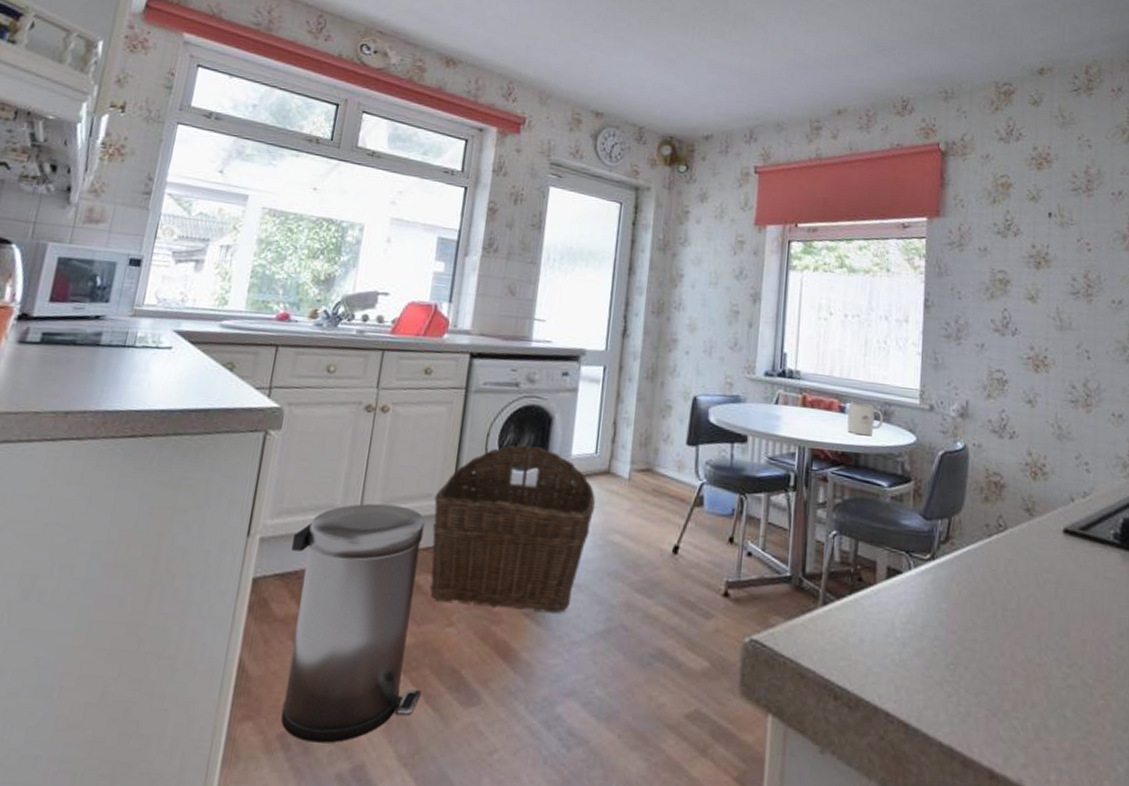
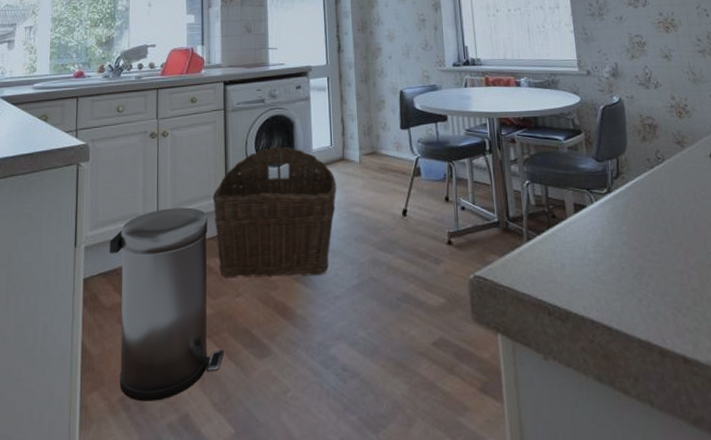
mug: present [847,402,884,436] -> none [522,77,552,102]

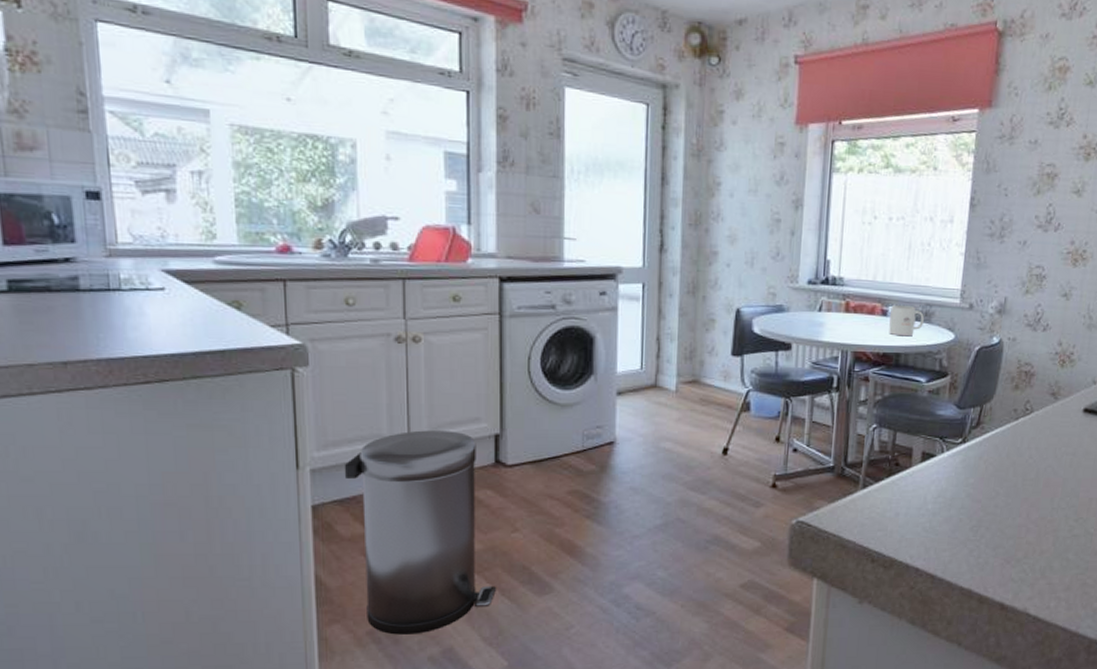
wicker basket: present [212,147,337,278] -> none [483,366,645,514]
mug: none [522,77,552,102] -> present [889,305,925,337]

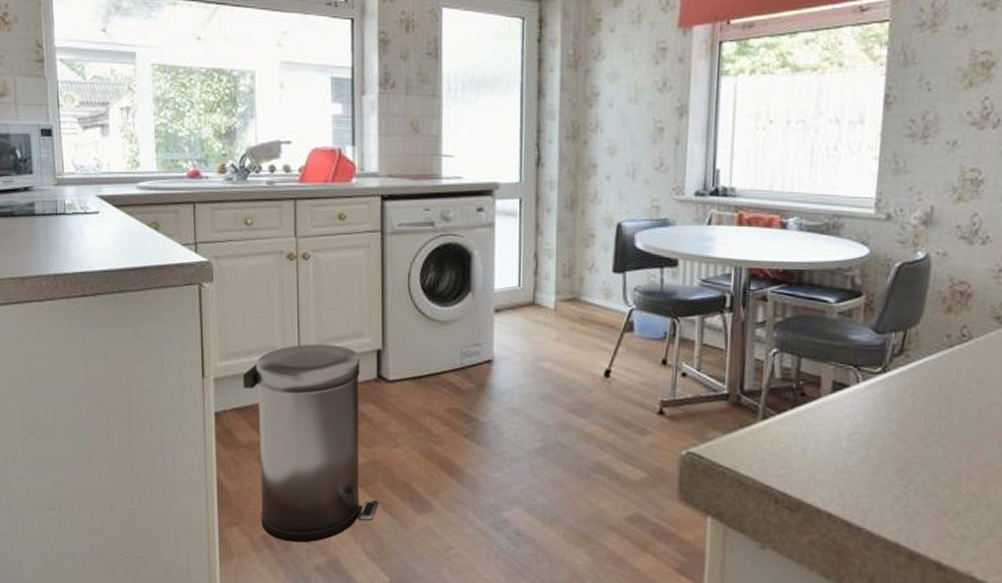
mug: present [889,305,925,337] -> none [789,217,832,252]

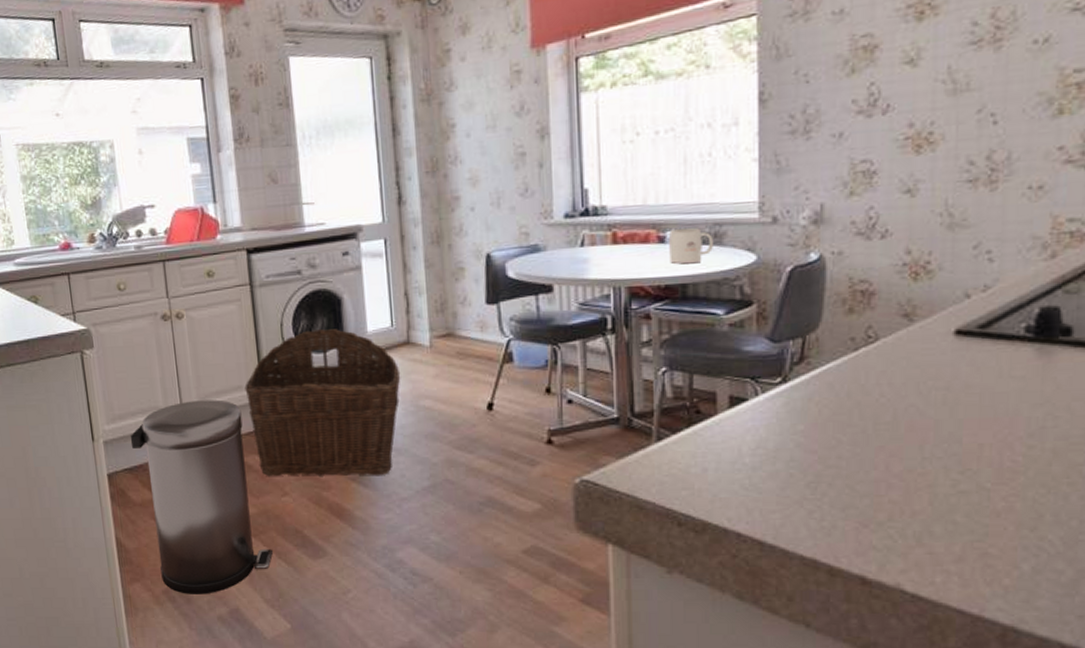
wicker basket: none [366,283,523,435] -> present [244,329,401,476]
mug: none [789,217,832,252] -> present [668,228,714,265]

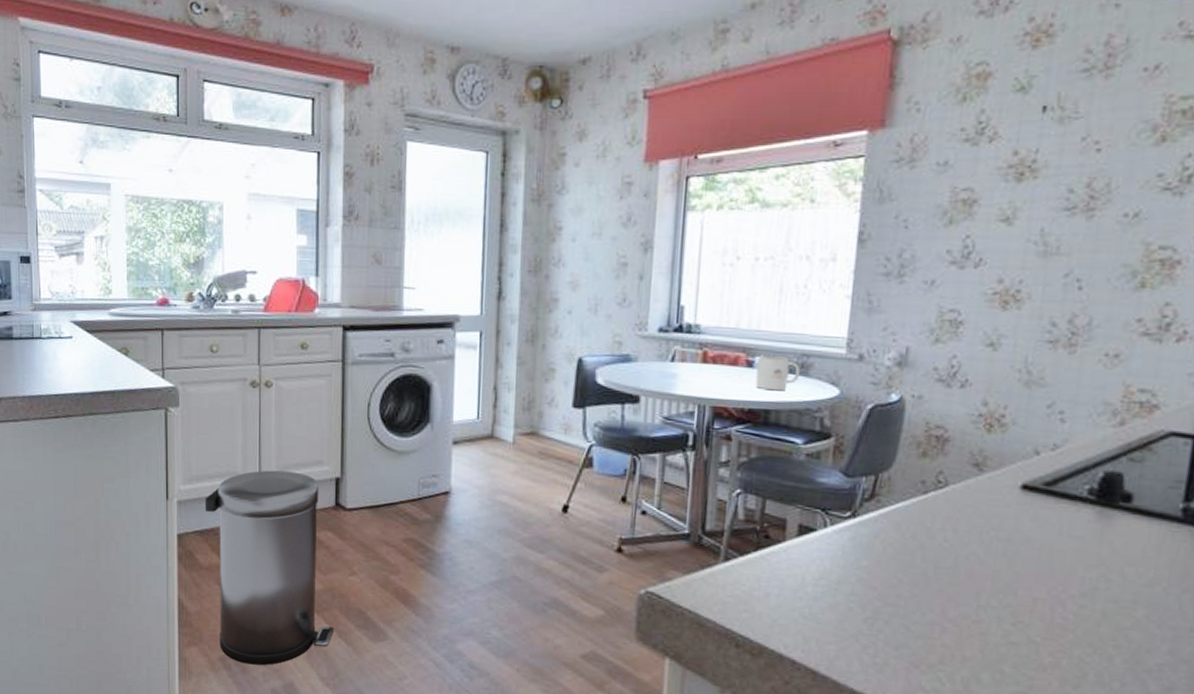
wicker basket: present [244,329,401,476] -> none [325,413,481,566]

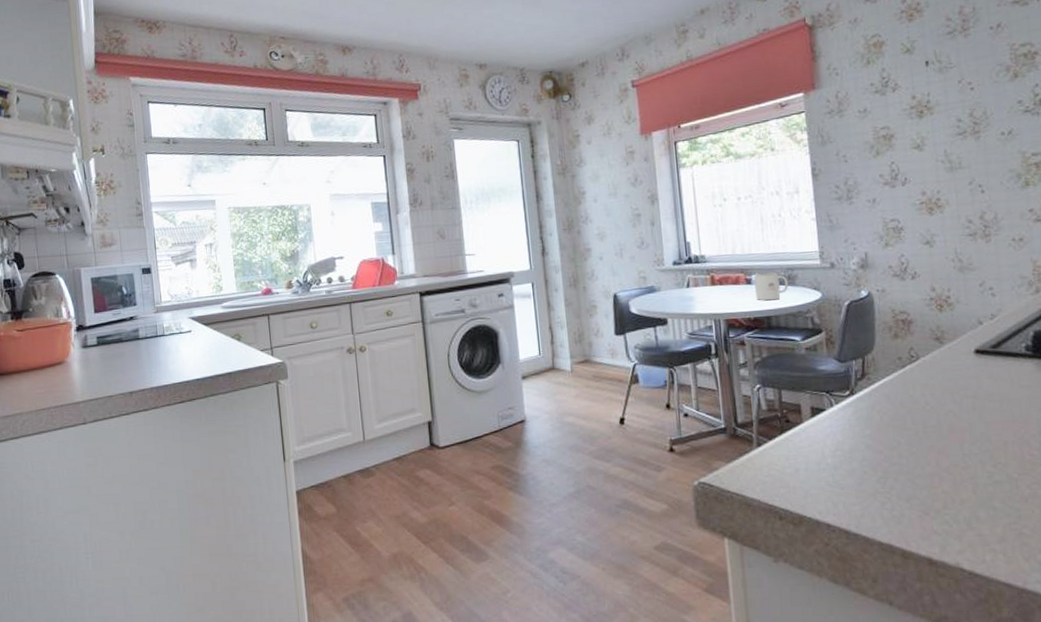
pedal bin: present [204,470,335,666] -> none [317,421,442,601]

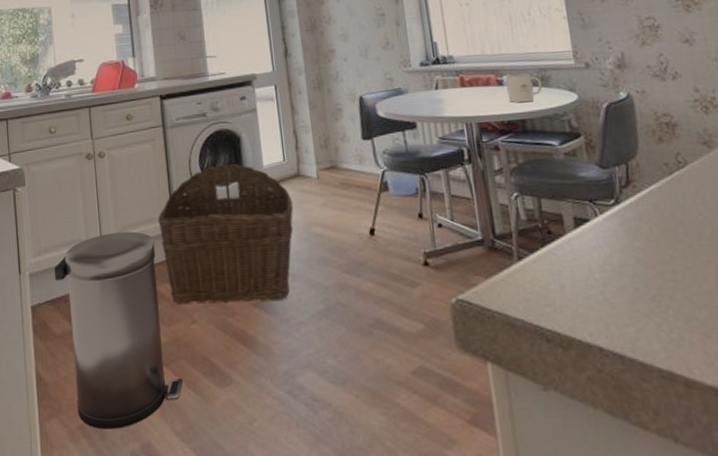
pedal bin: none [317,421,442,601] -> present [53,231,184,429]
wicker basket: none [417,358,548,488] -> present [157,164,294,304]

